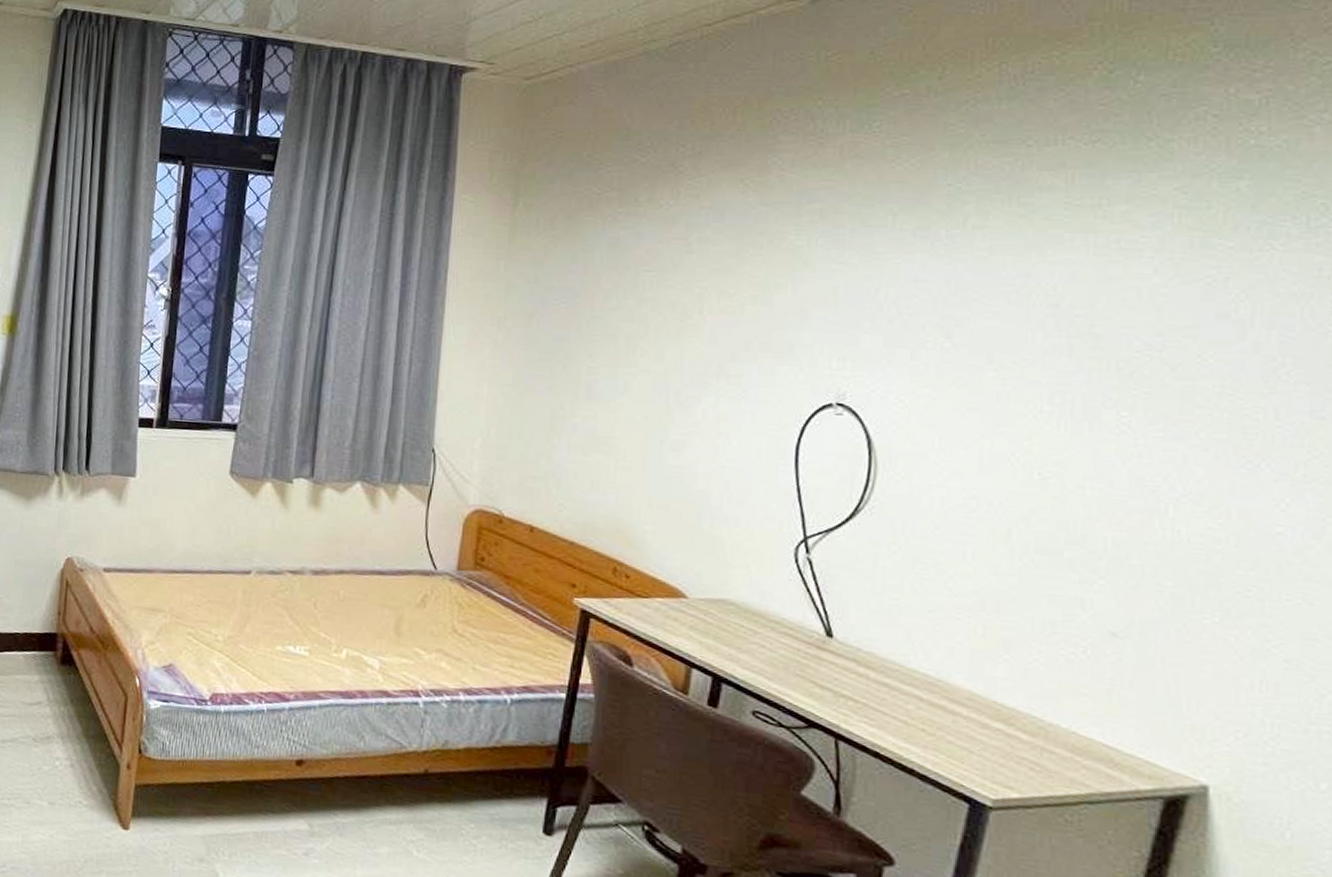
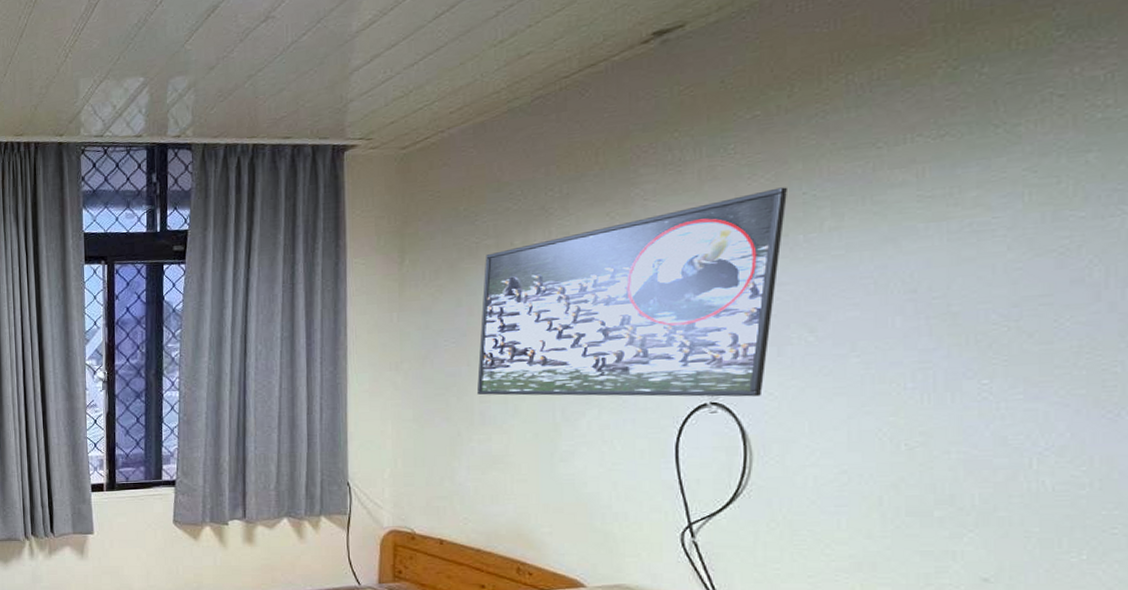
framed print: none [584,175,933,402] -> present [476,187,789,397]

